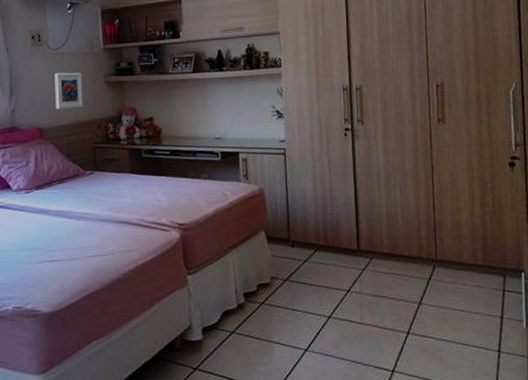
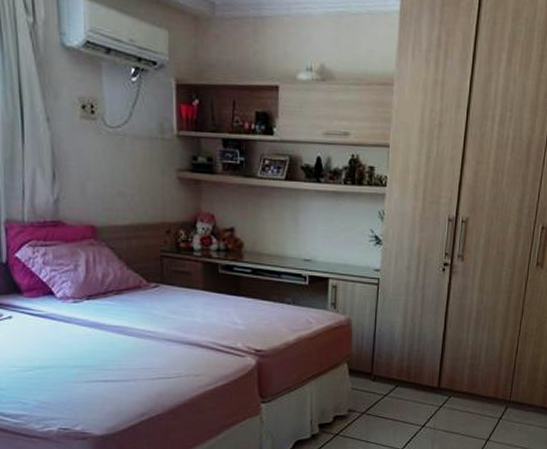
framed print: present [54,72,84,109] -> none [112,159,149,206]

